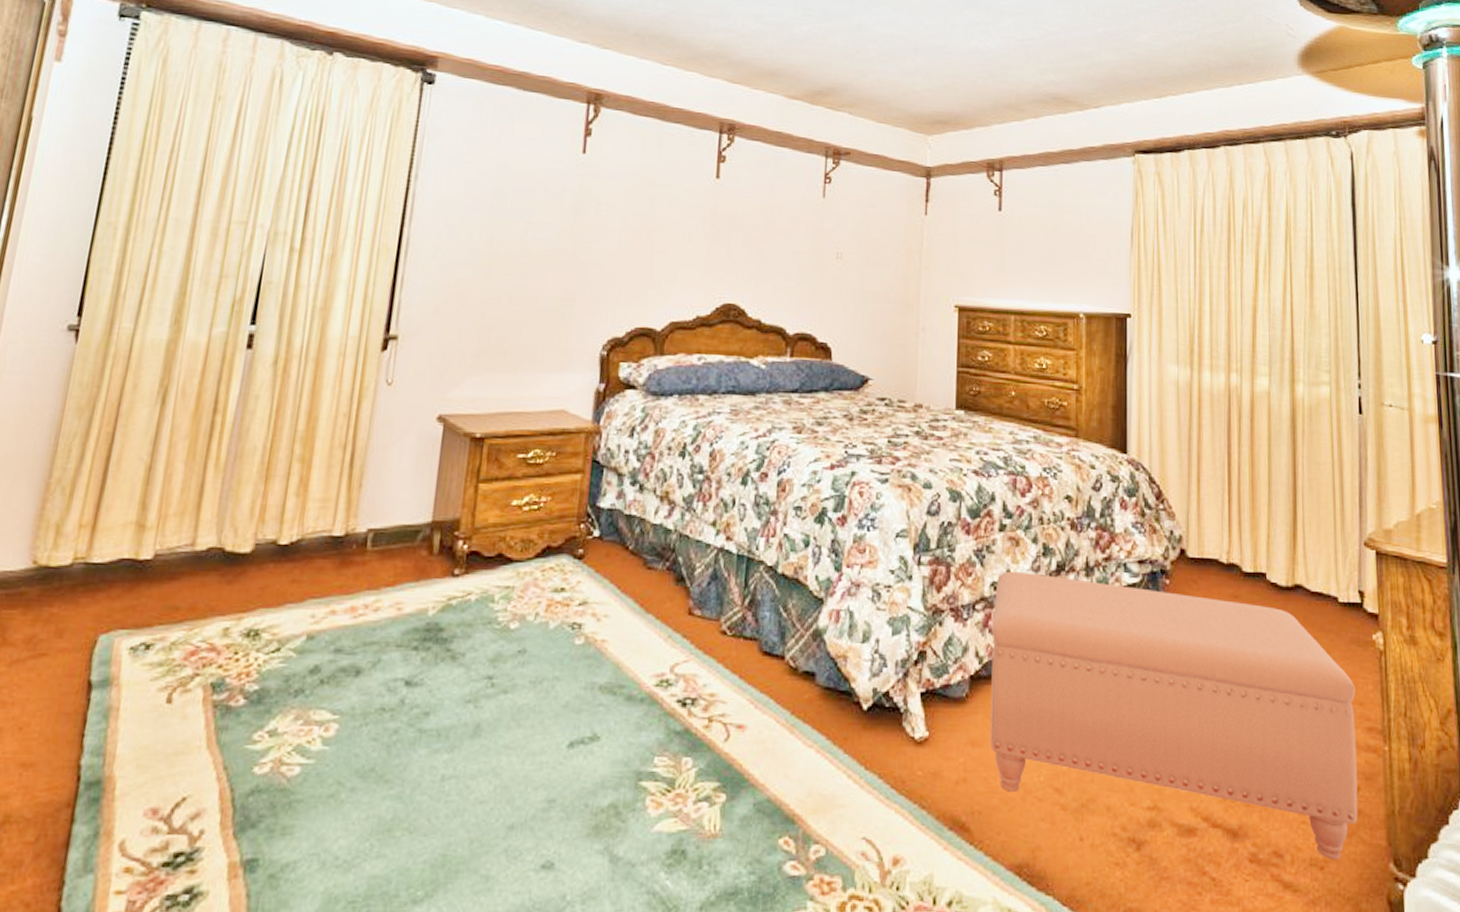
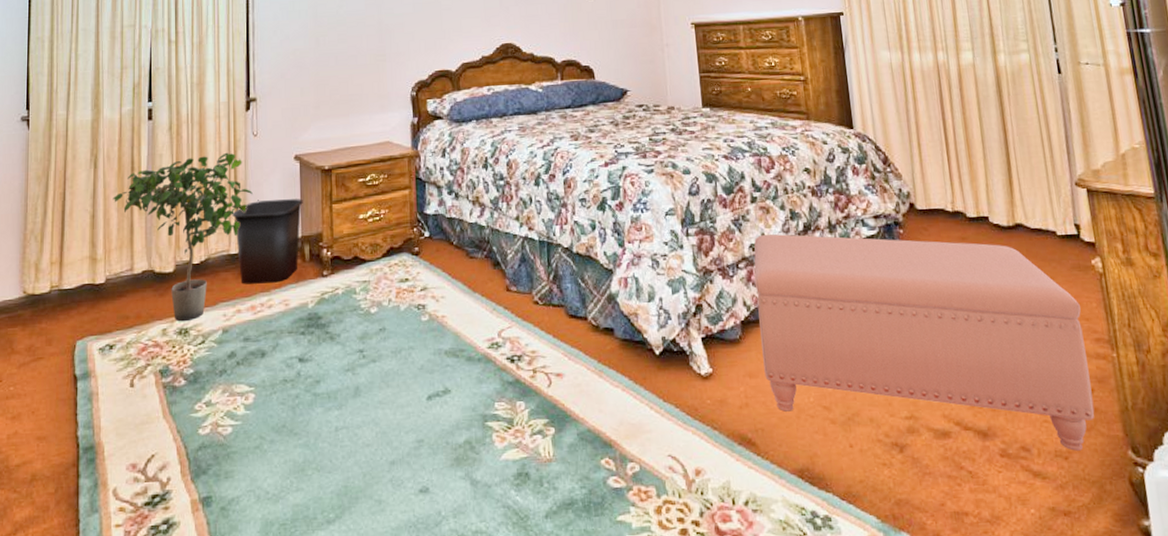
potted plant: none [180,402,375,619] -> present [112,152,253,321]
waste bin: none [341,469,441,579] -> present [232,199,303,284]

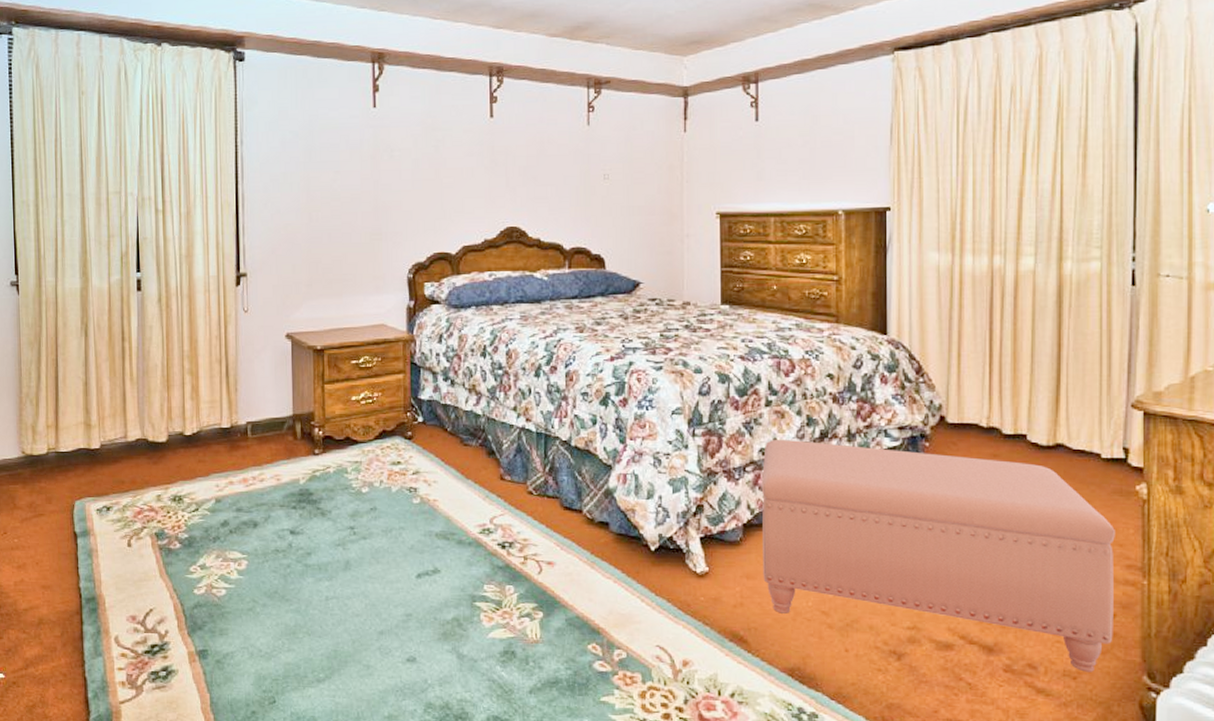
potted plant: present [112,152,253,321] -> none [104,327,244,488]
waste bin: present [232,199,303,284] -> none [223,377,295,458]

